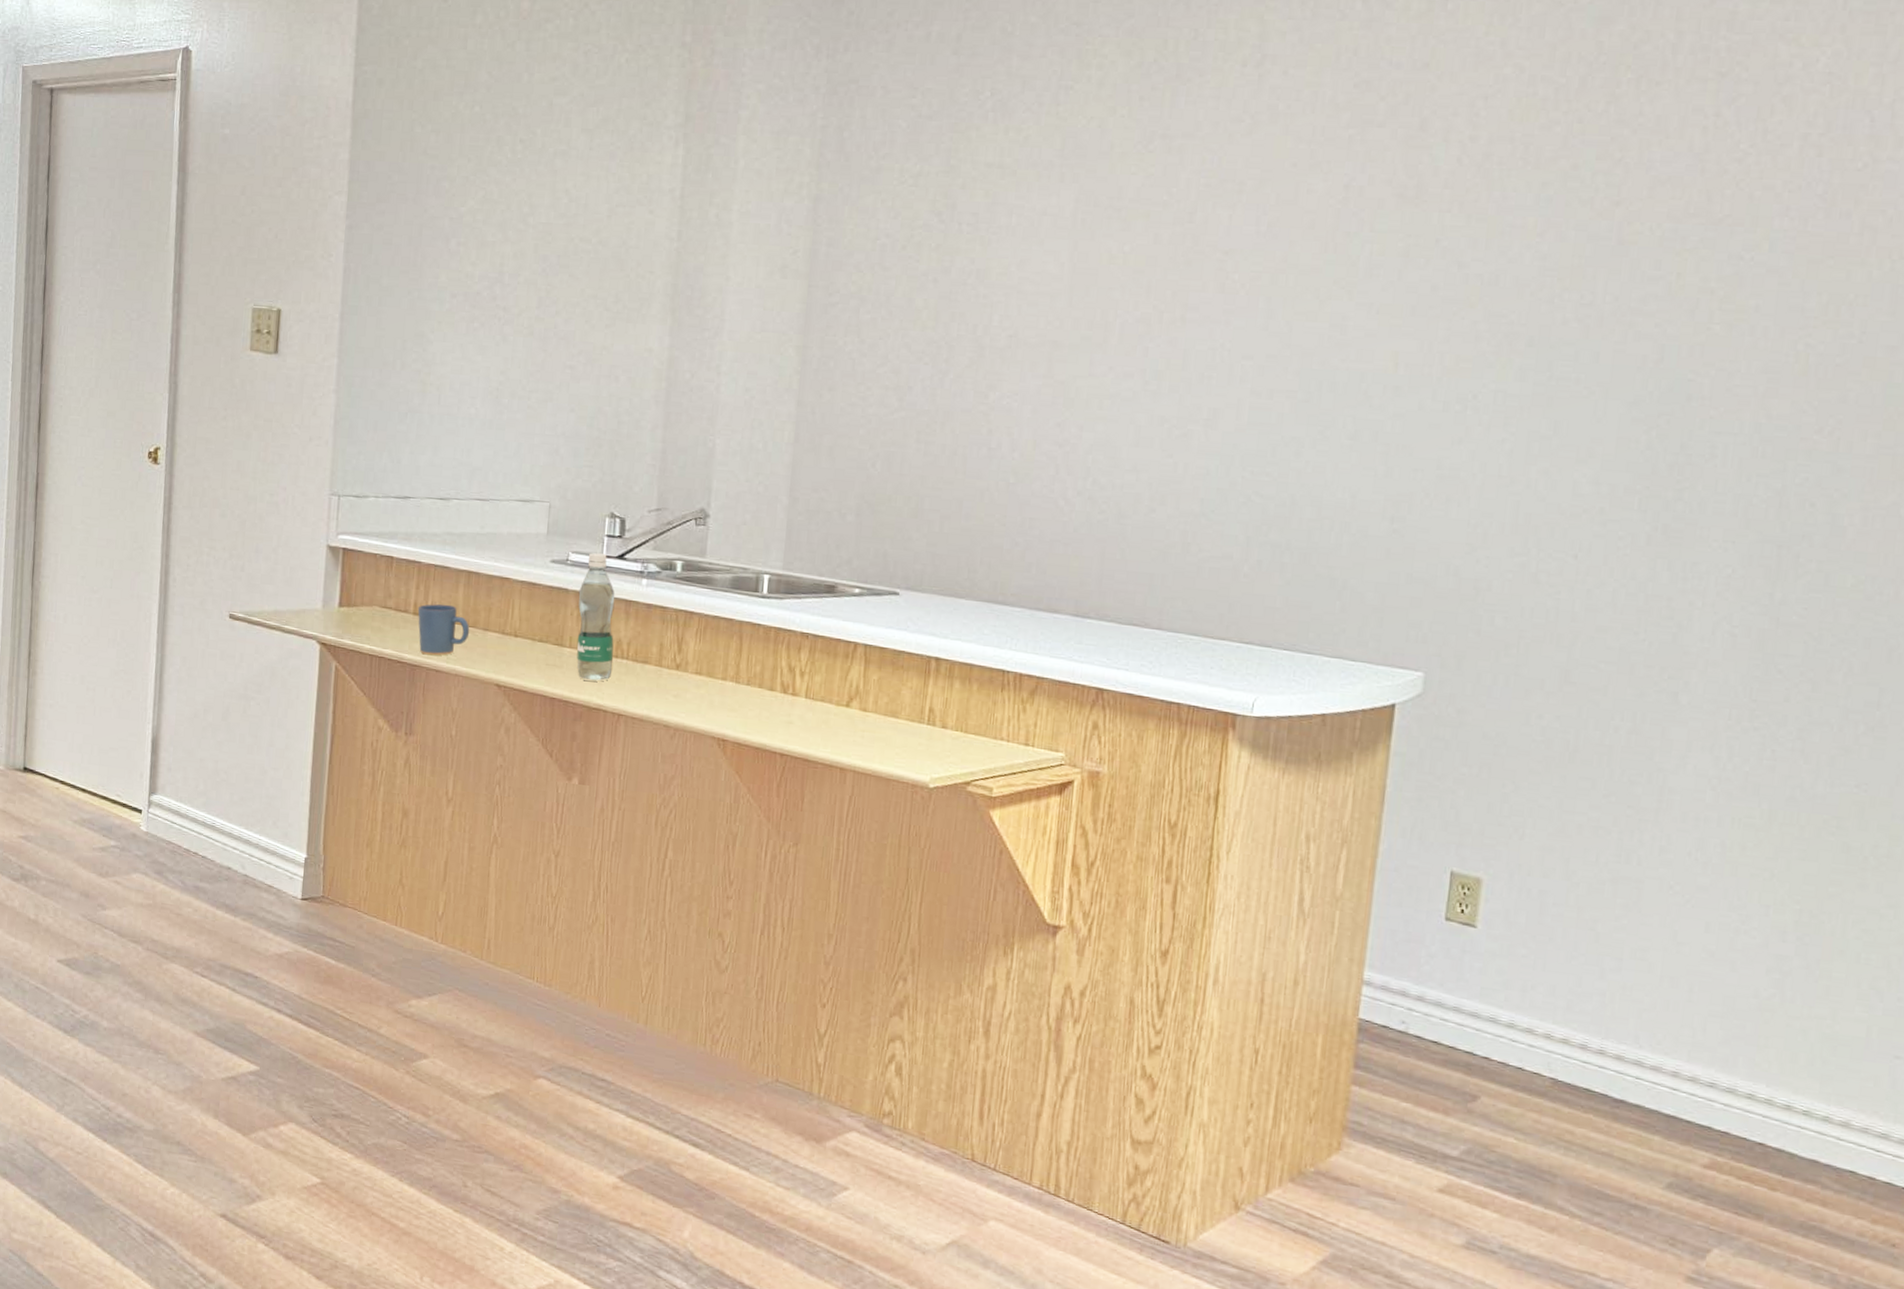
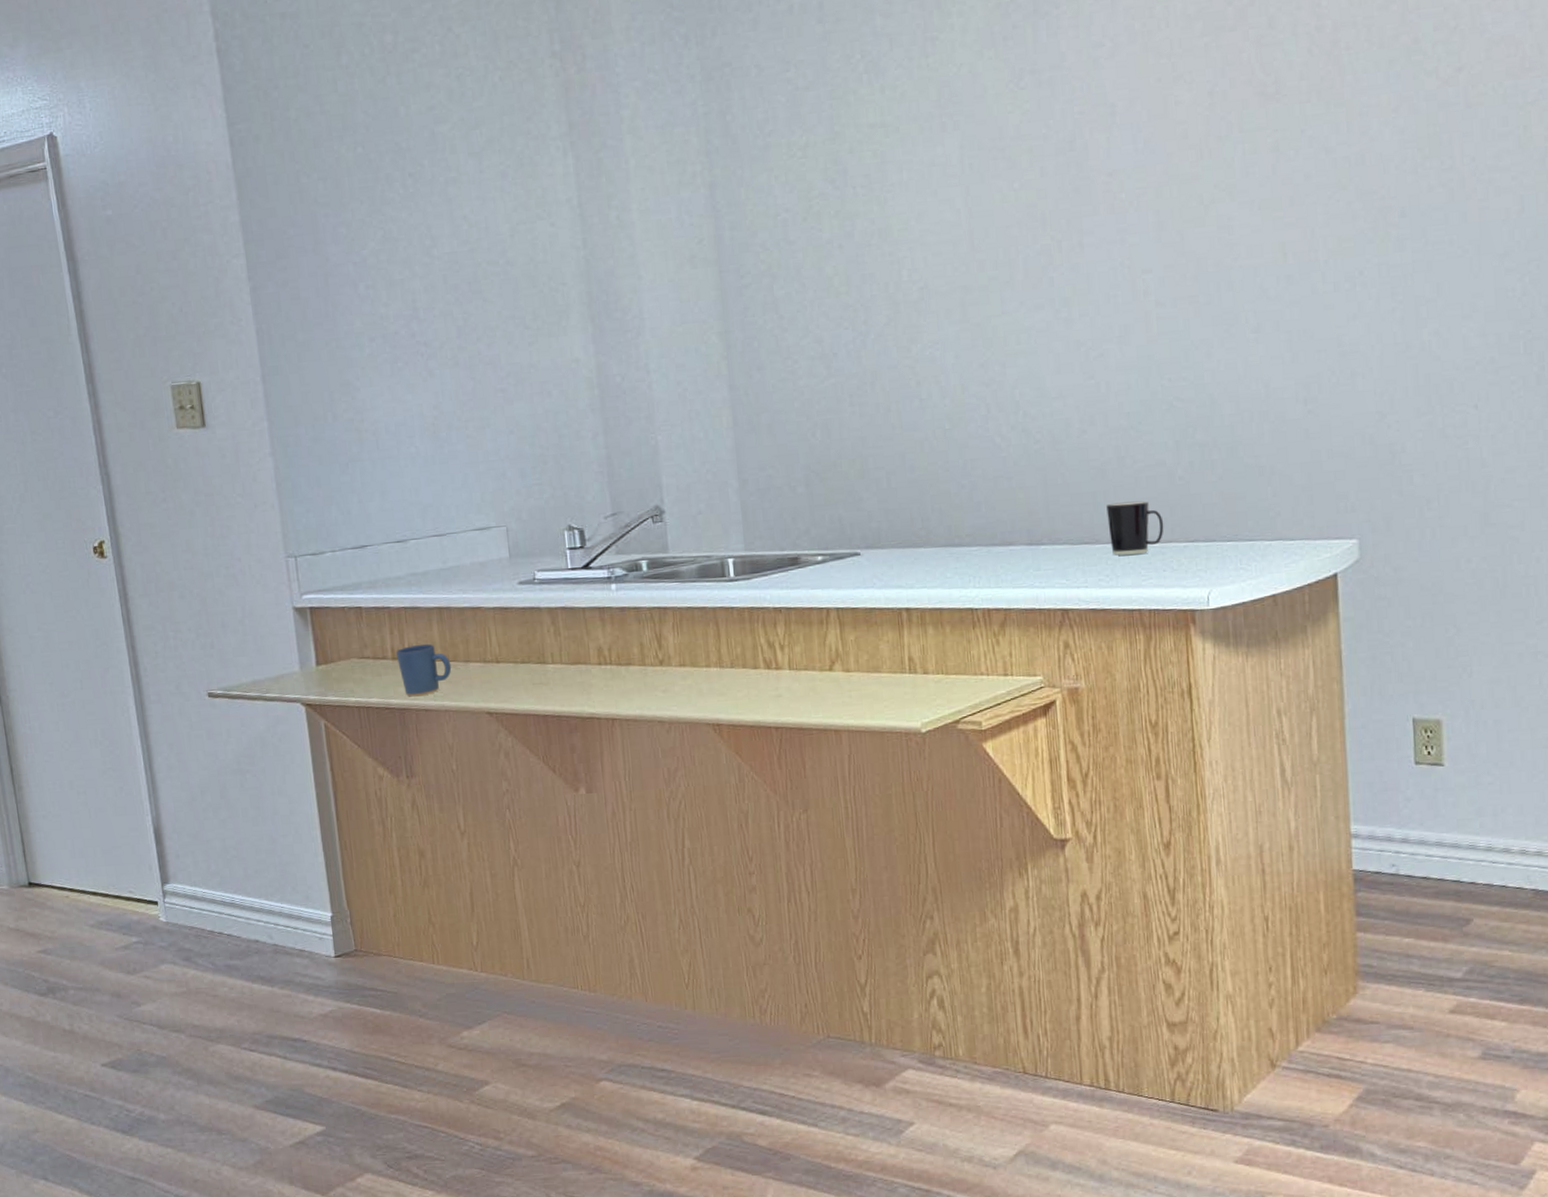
bottle: present [576,553,615,682] -> none [551,567,599,693]
mug: none [1159,588,1220,646] -> present [1106,501,1164,556]

